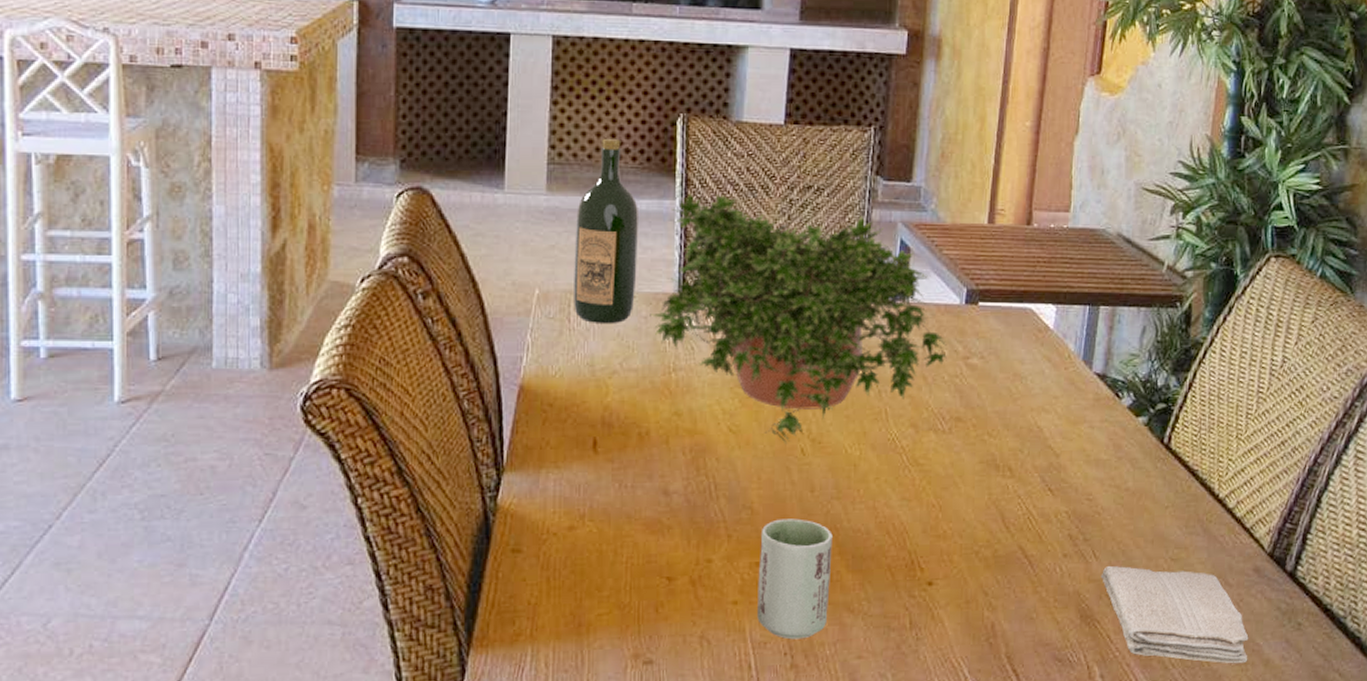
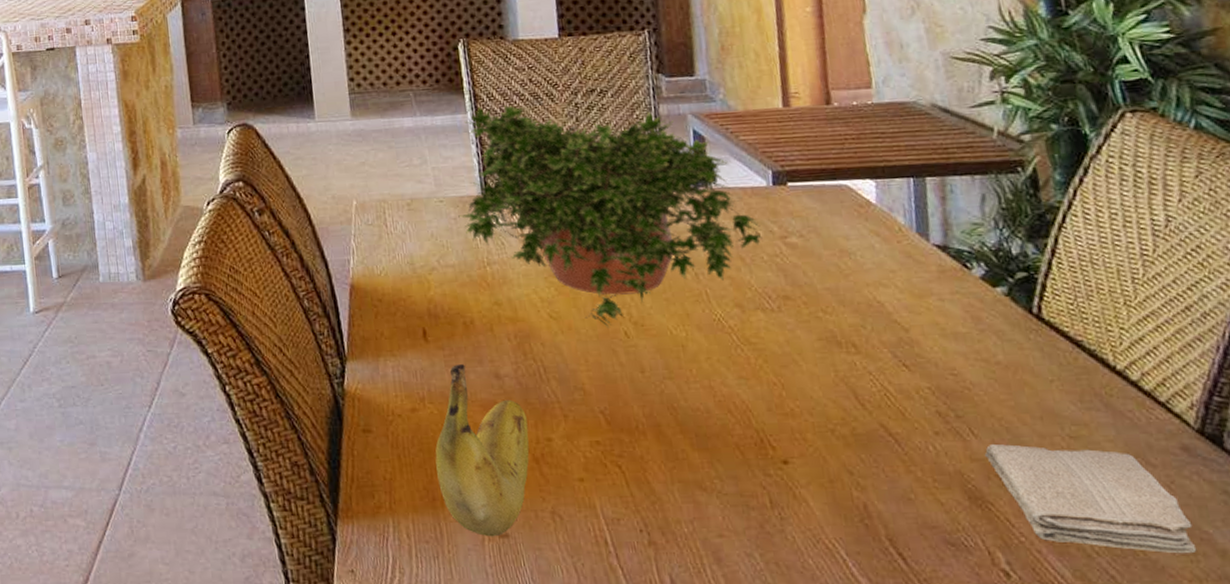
wine bottle: present [574,138,640,323] -> none [380,66,443,227]
banana: none [587,479,690,664] -> present [435,364,530,537]
cup: present [757,518,833,640] -> none [597,398,680,517]

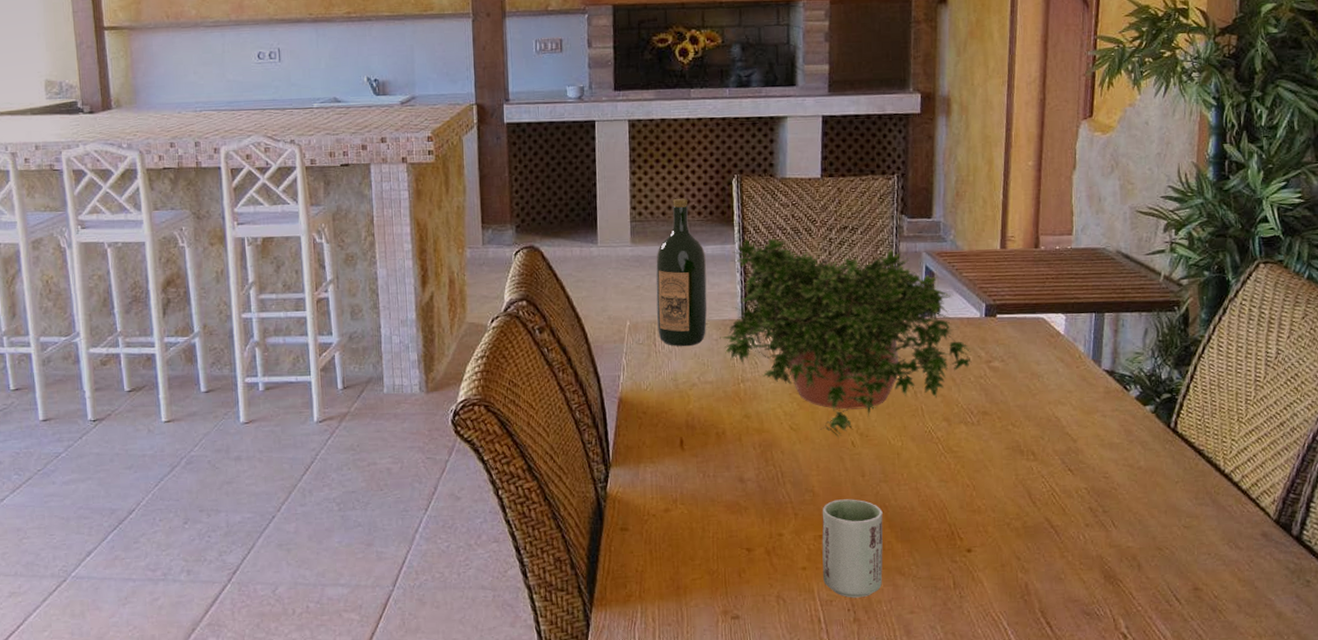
wine bottle: none [380,66,443,227] -> present [655,198,707,346]
banana: present [435,364,530,537] -> none [682,470,764,619]
cup: none [597,398,680,517] -> present [822,499,883,598]
washcloth: present [984,443,1197,554] -> none [1120,533,1262,617]

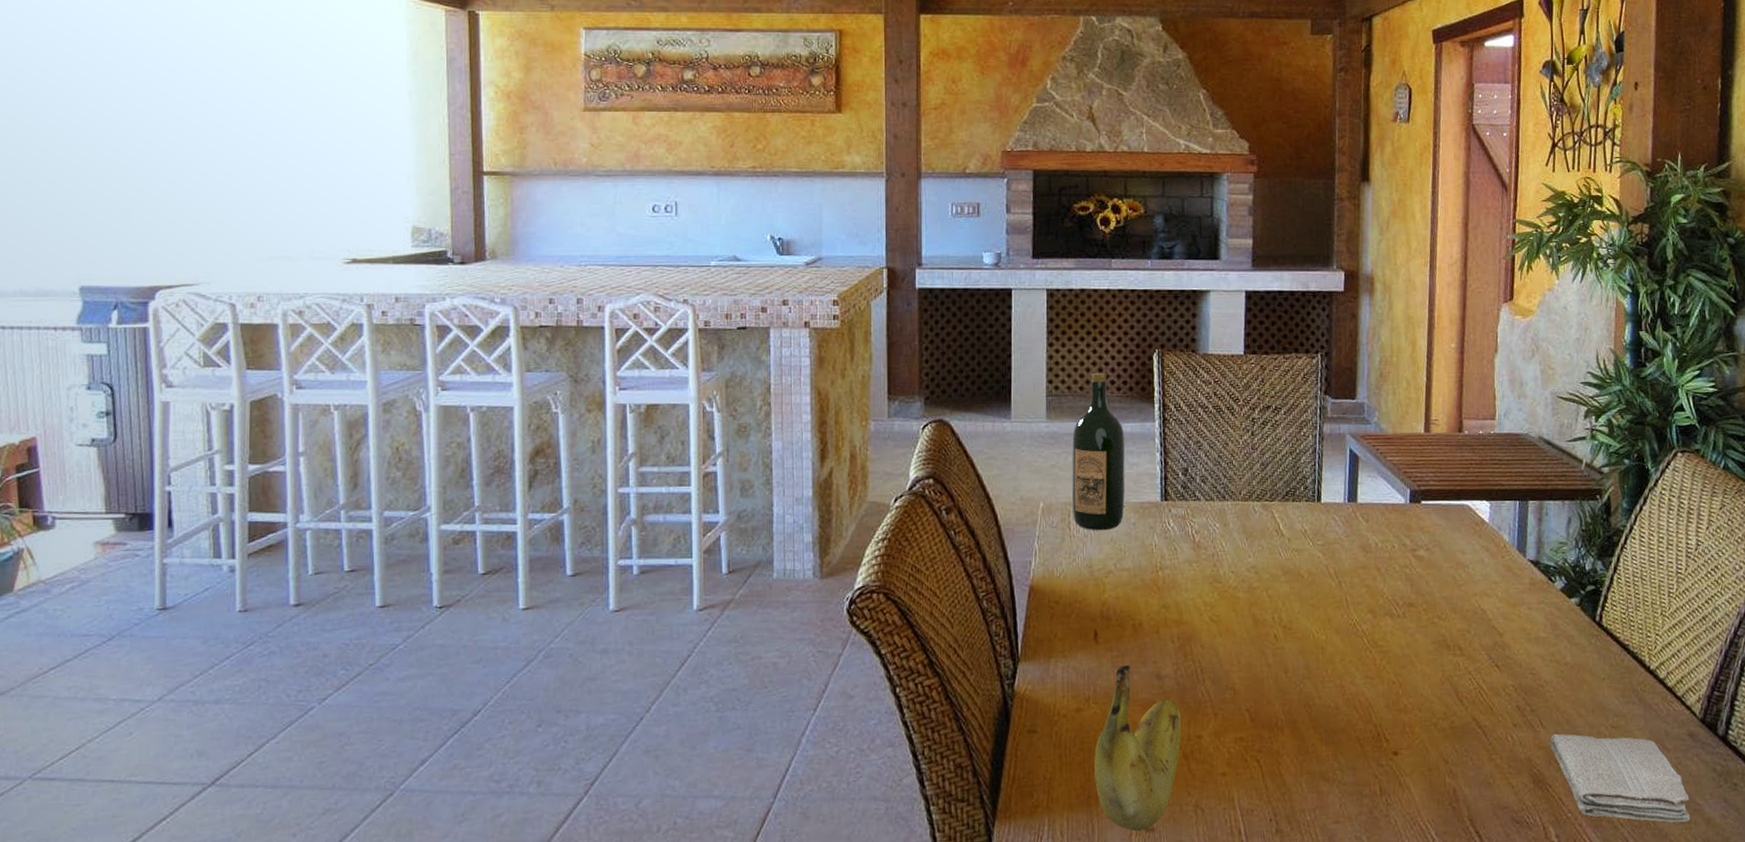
banana: none [682,470,764,619] -> present [1094,665,1182,832]
potted plant: present [720,237,972,439] -> none [1138,415,1397,632]
cup: present [822,499,883,598] -> none [1243,697,1307,807]
washcloth: none [1120,533,1262,617] -> present [1548,733,1691,823]

